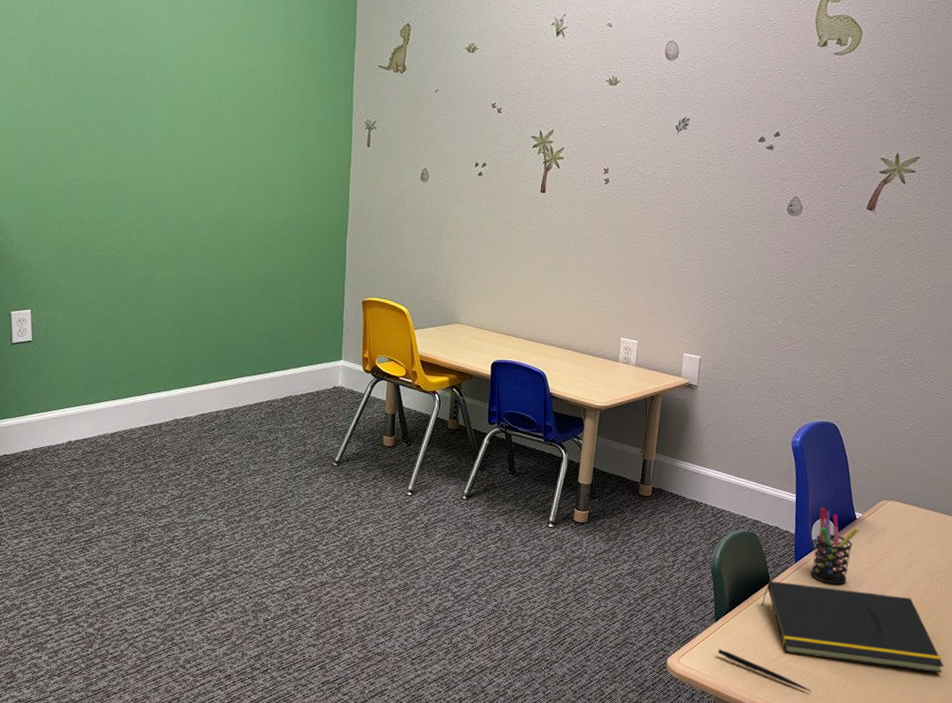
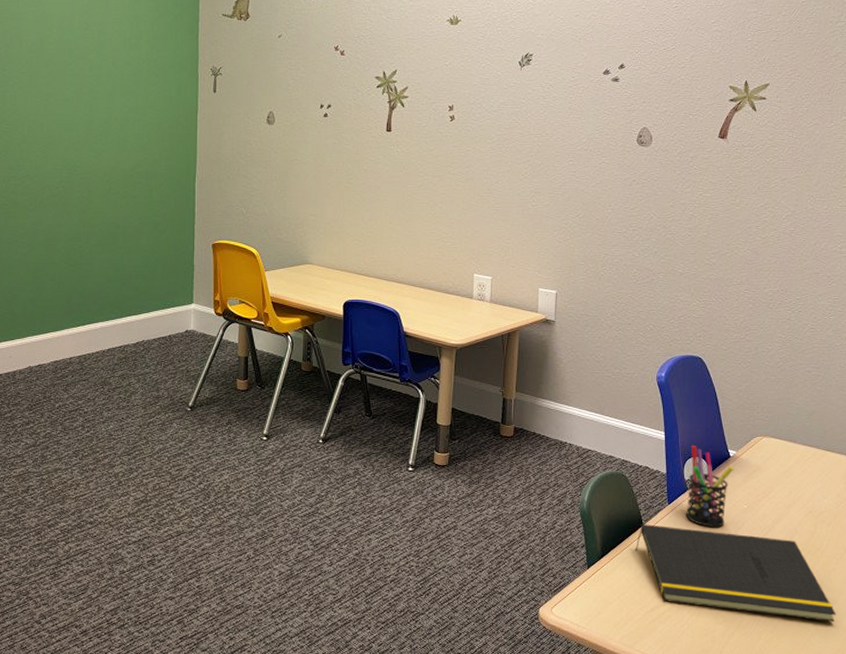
pen: present [717,649,812,692] -> none [592,598,696,644]

